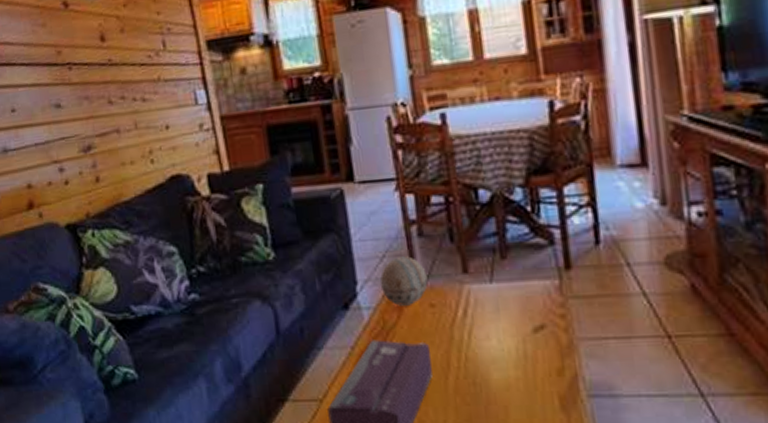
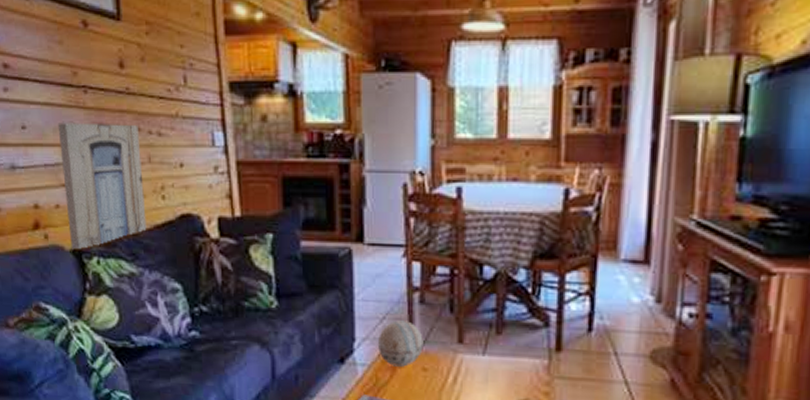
wall art: none [45,94,138,228] -> present [57,122,147,253]

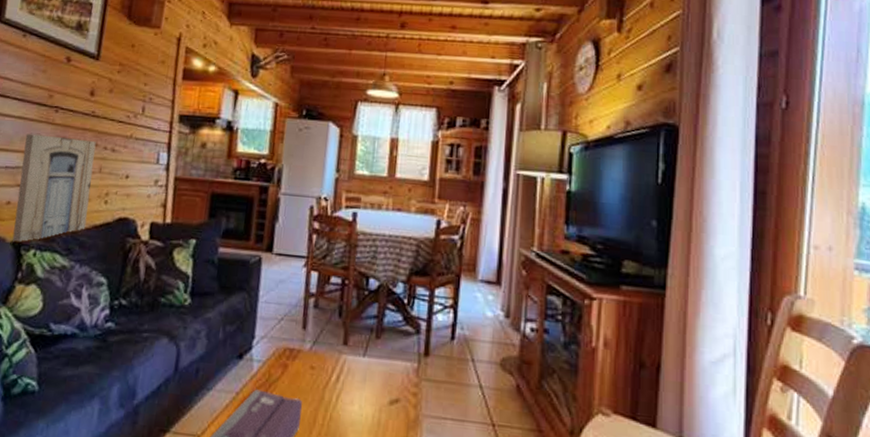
decorative ball: present [377,320,423,367] -> none [273,321,314,365]

